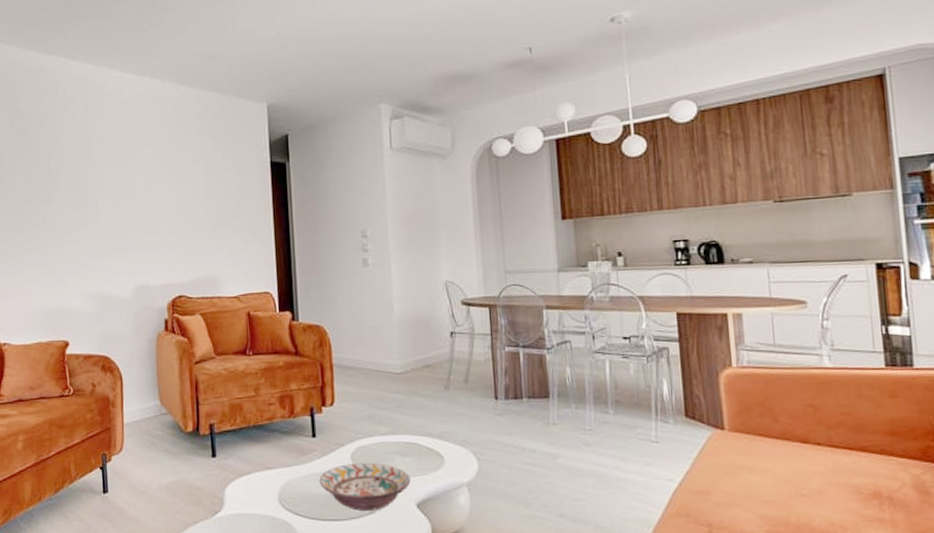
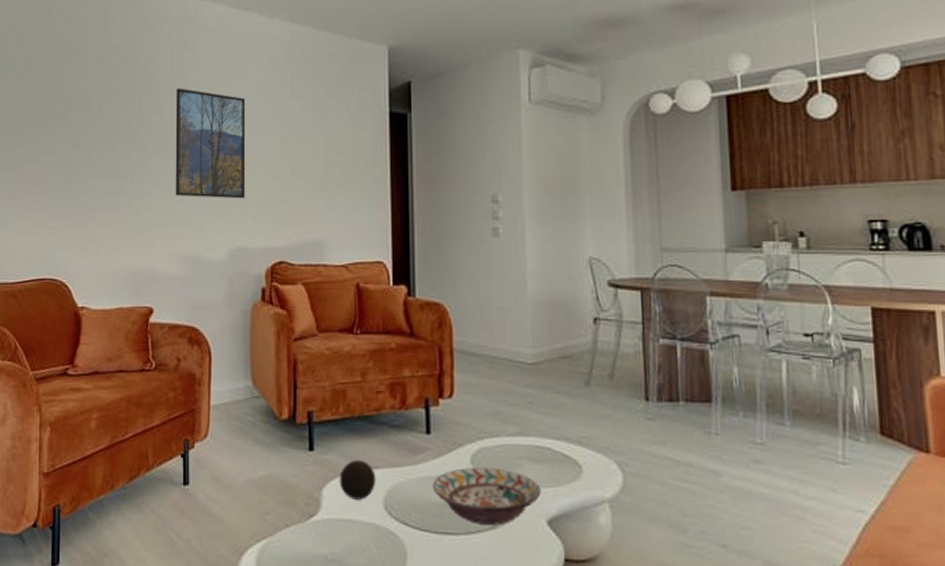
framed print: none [79,145,147,243] -> present [175,88,246,199]
decorative ball: none [239,462,271,497] -> present [339,459,376,500]

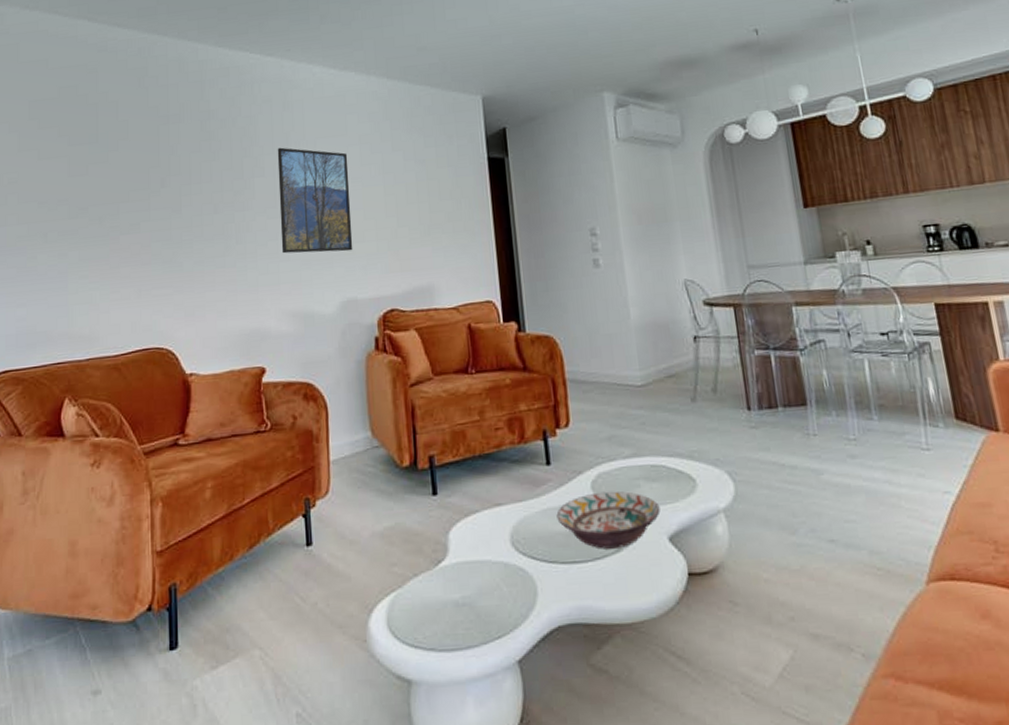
decorative ball: present [339,459,376,500] -> none [464,498,502,540]

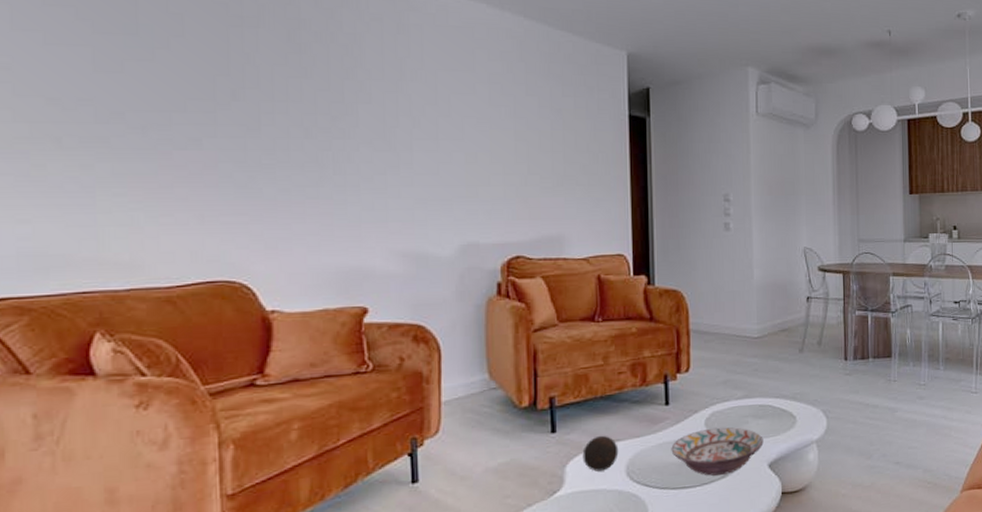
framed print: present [277,147,353,254] -> none [388,74,477,194]
decorative ball: none [464,498,502,540] -> present [582,435,619,472]

